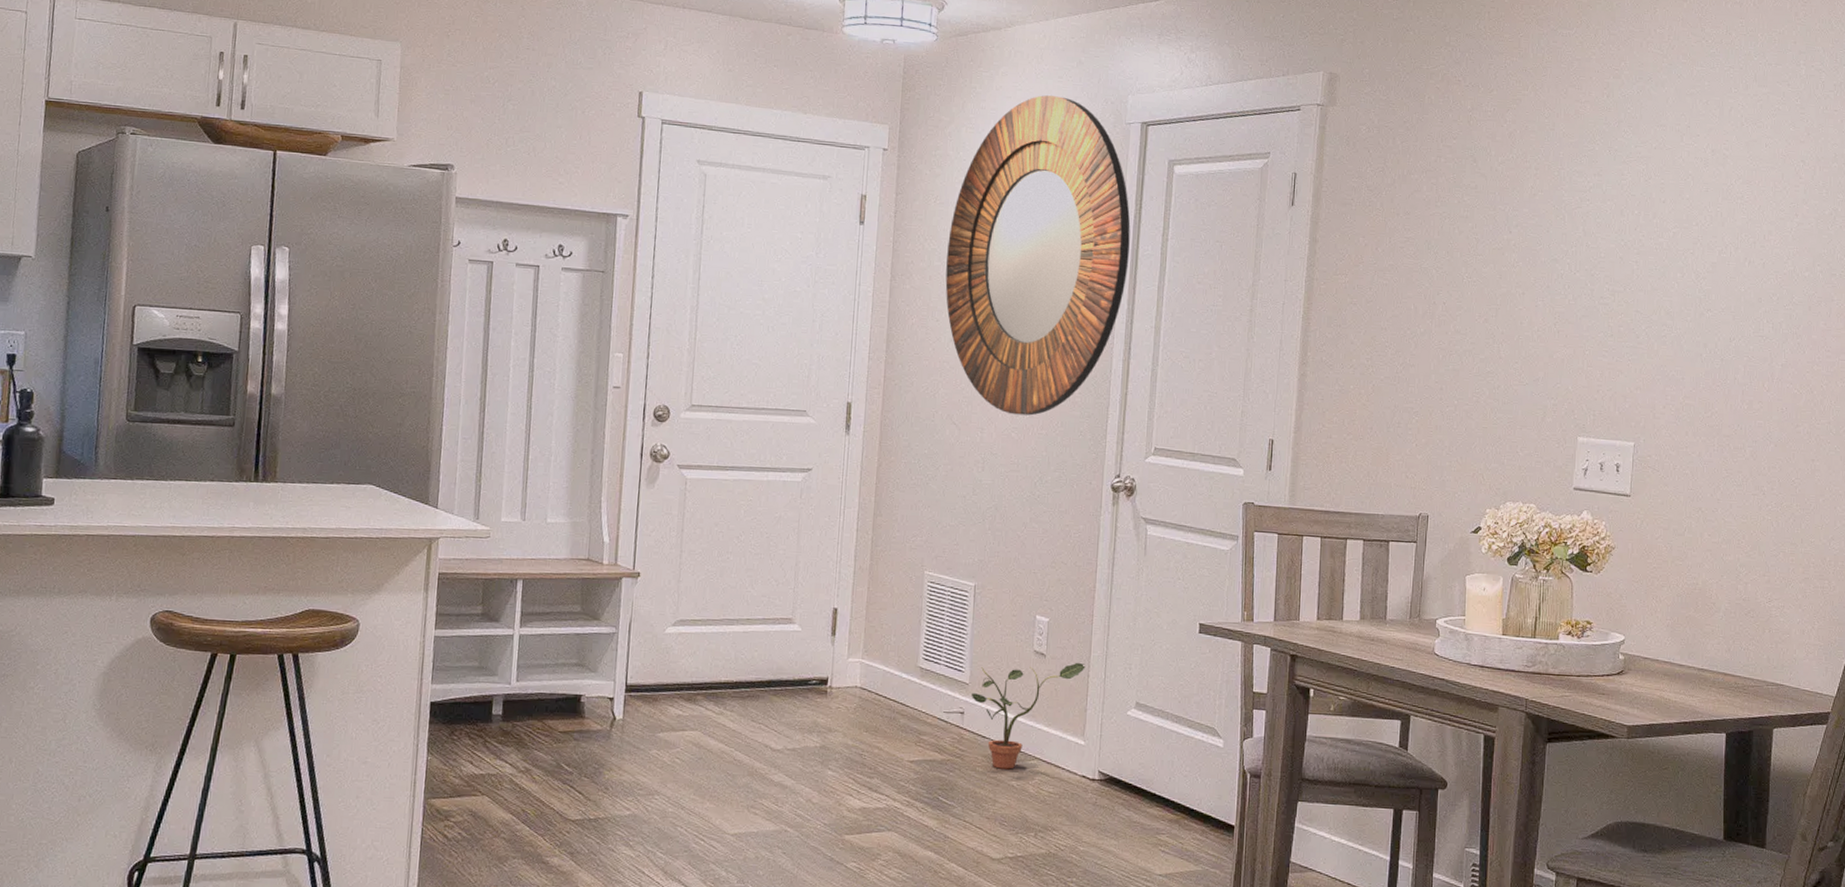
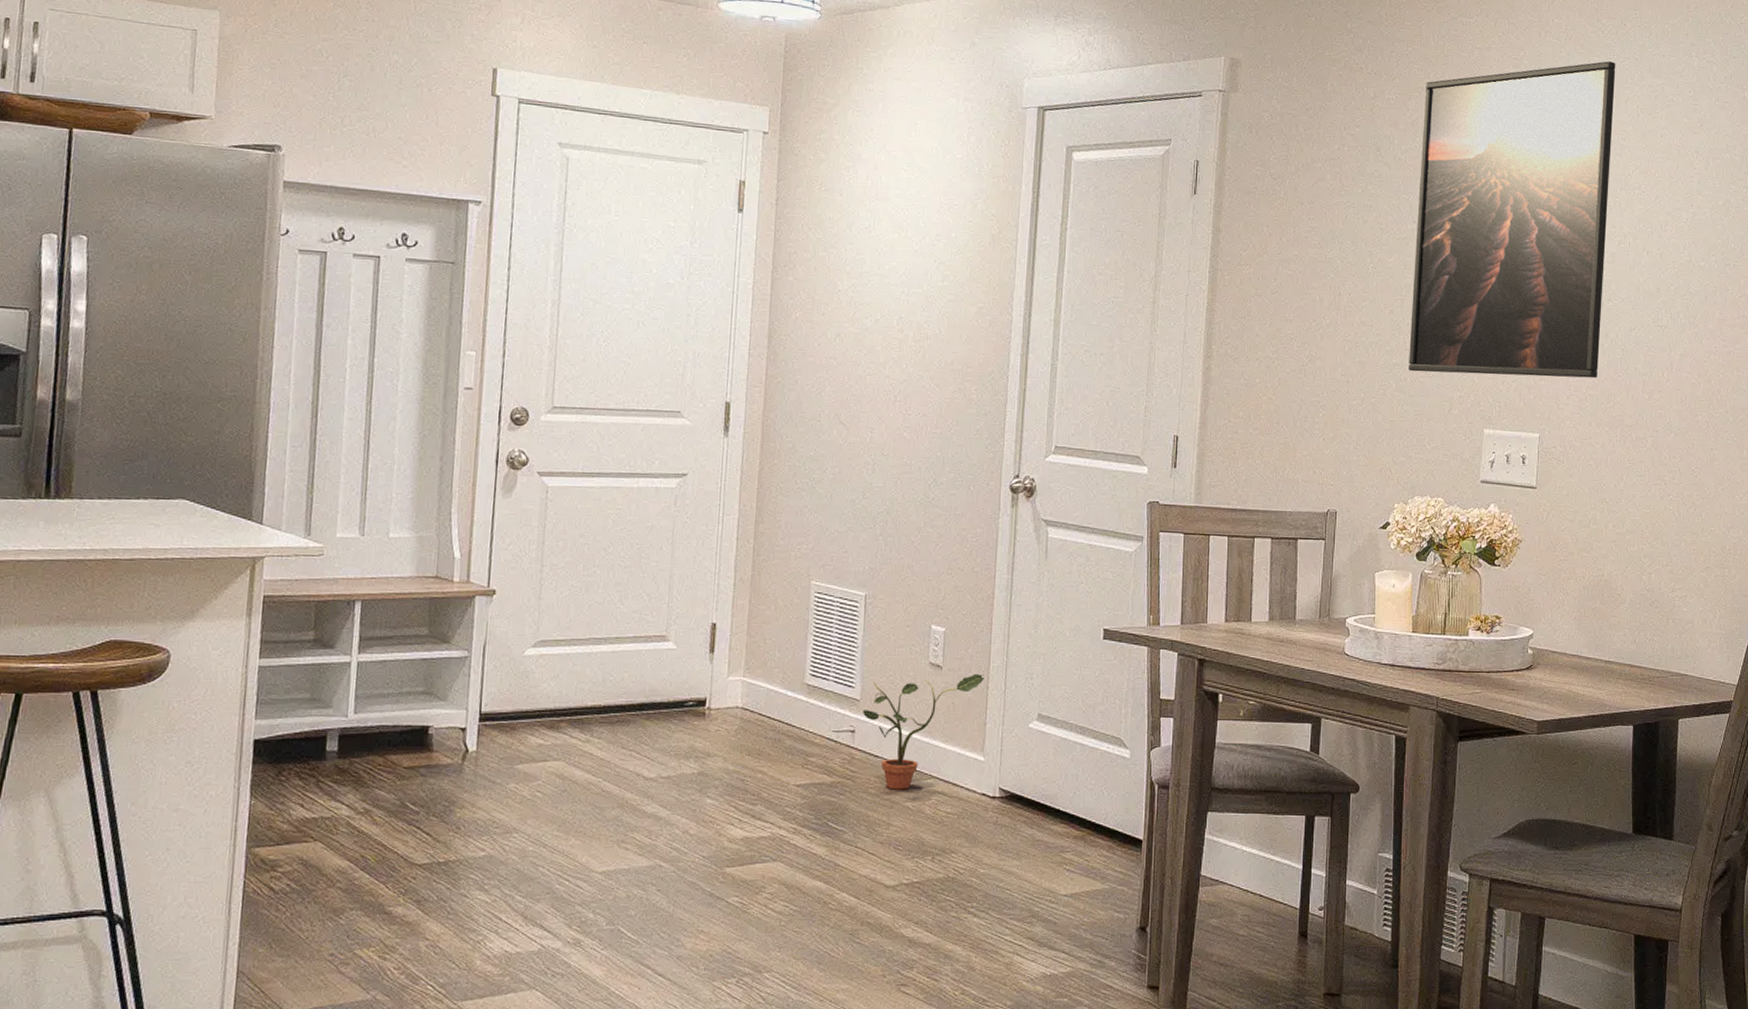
home mirror: present [945,95,1131,416] -> none [831,77,1028,414]
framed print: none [1502,70,1720,388] -> present [1409,61,1616,378]

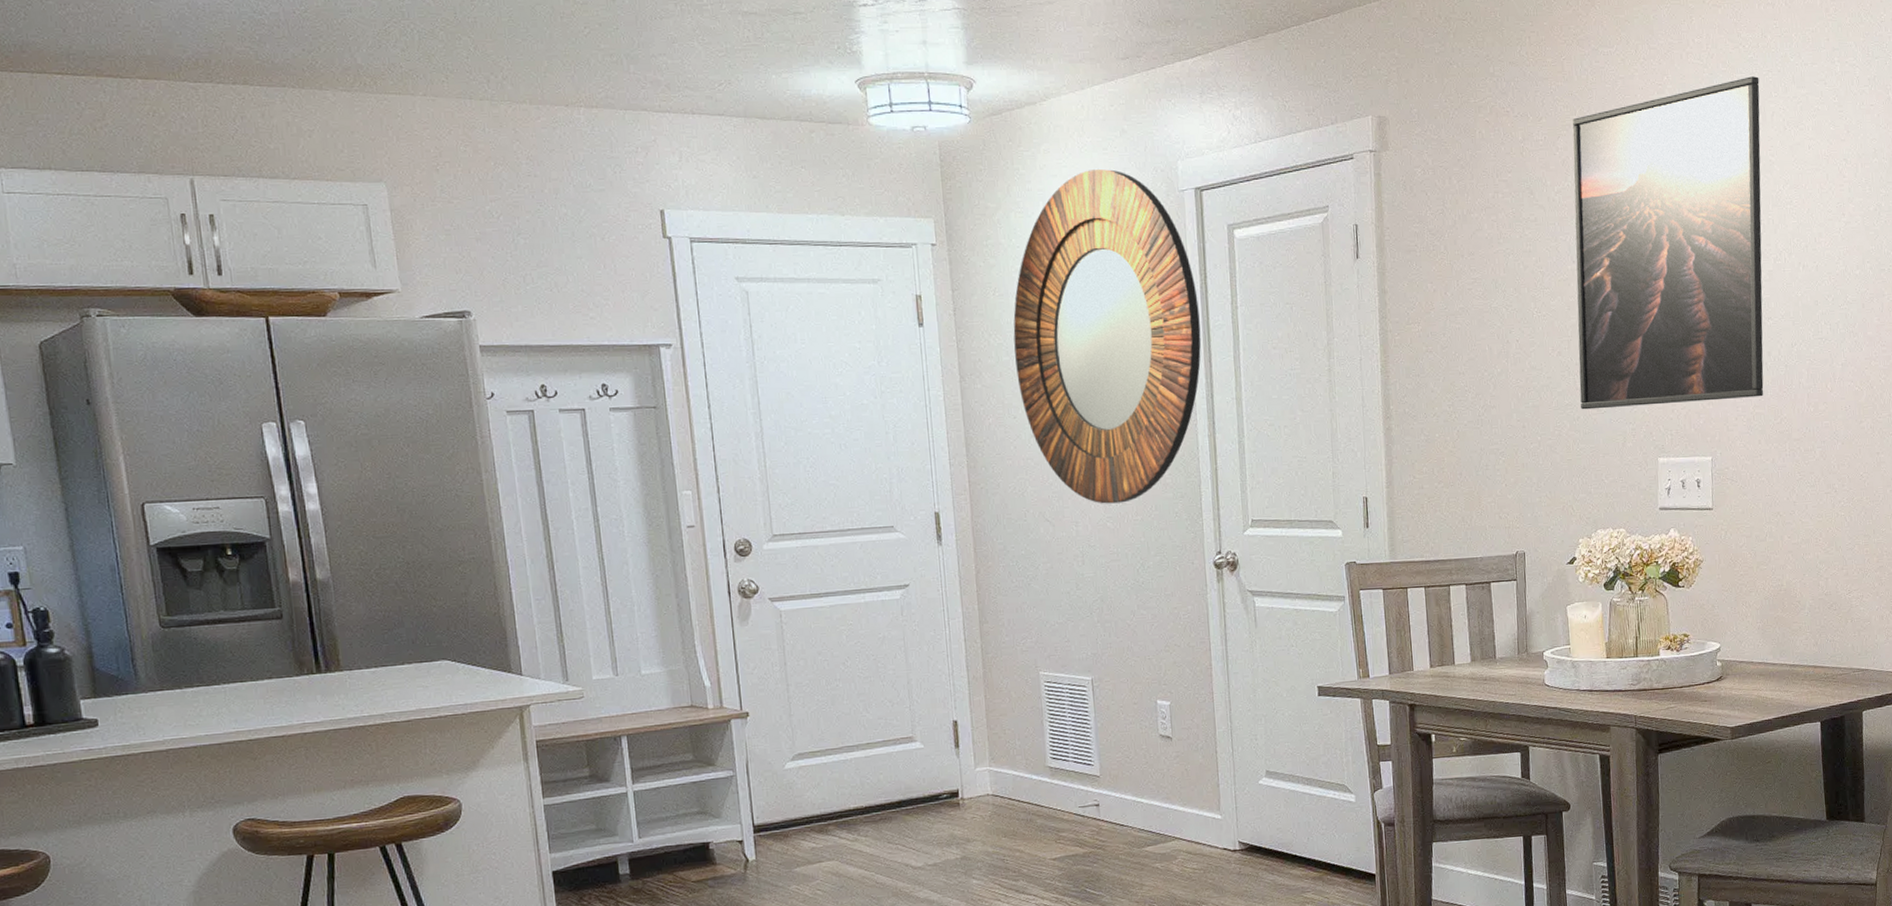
home mirror: none [831,77,1028,414] -> present [1013,169,1202,504]
potted plant: present [863,673,984,790] -> none [1104,740,1212,854]

